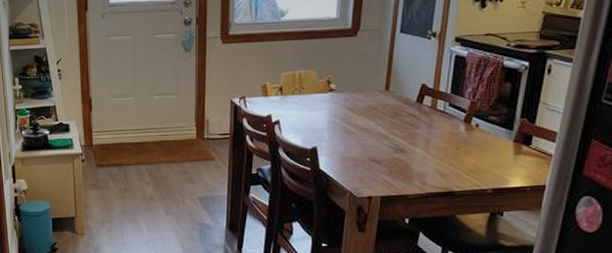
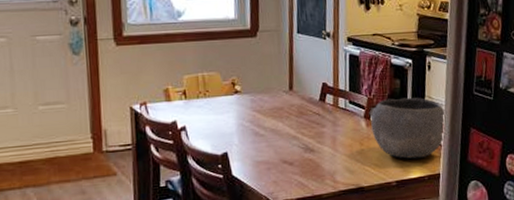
bowl: none [470,102,562,168] -> present [369,97,446,159]

